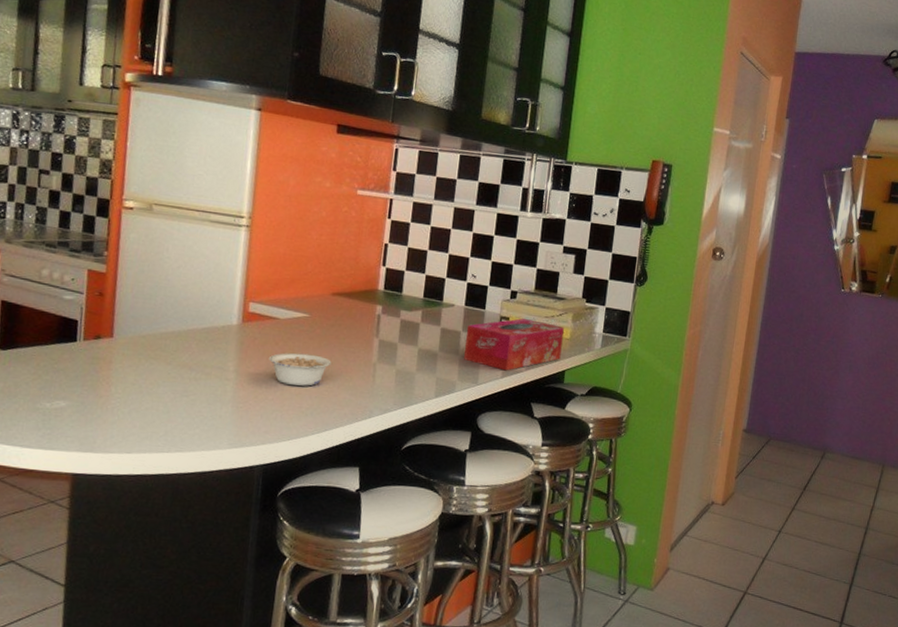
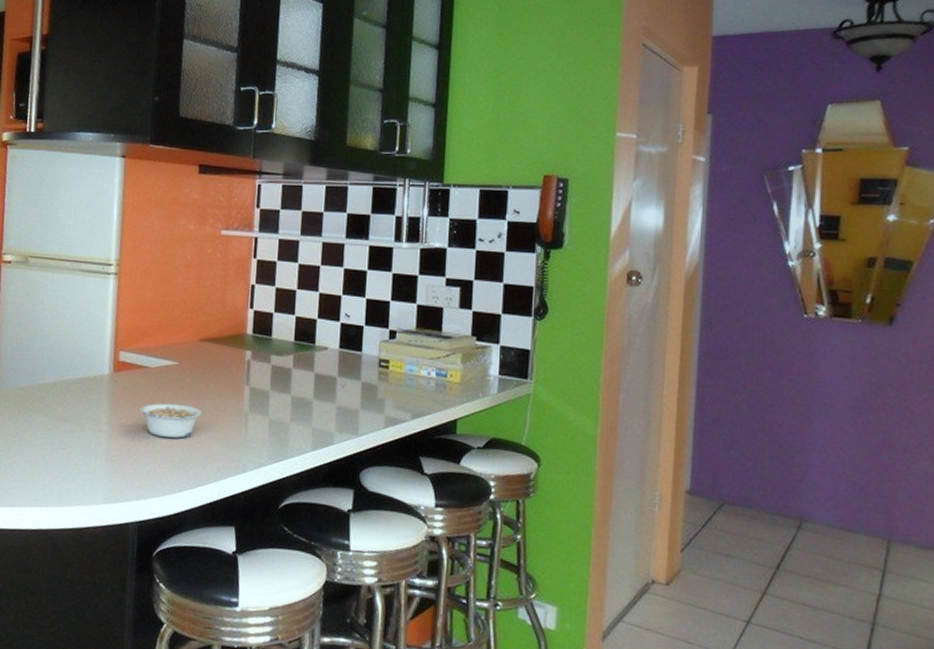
tissue box: present [464,318,564,371] -> none [341,361,453,421]

